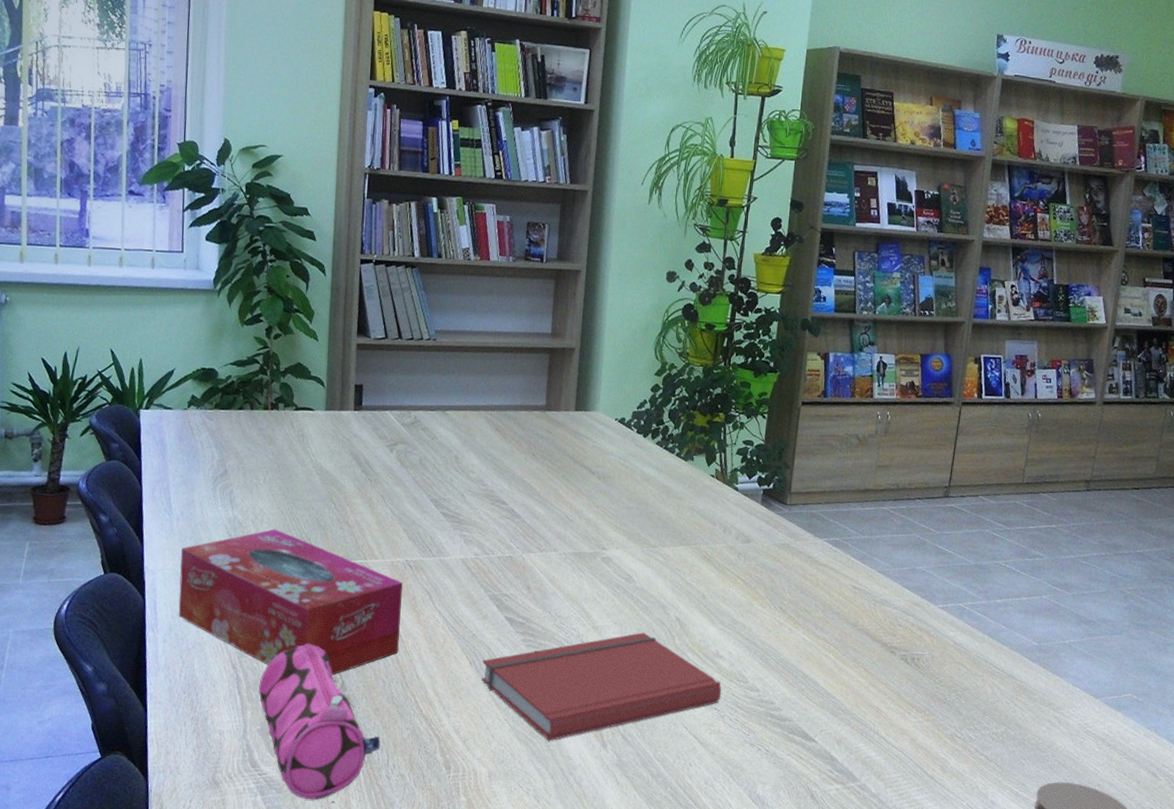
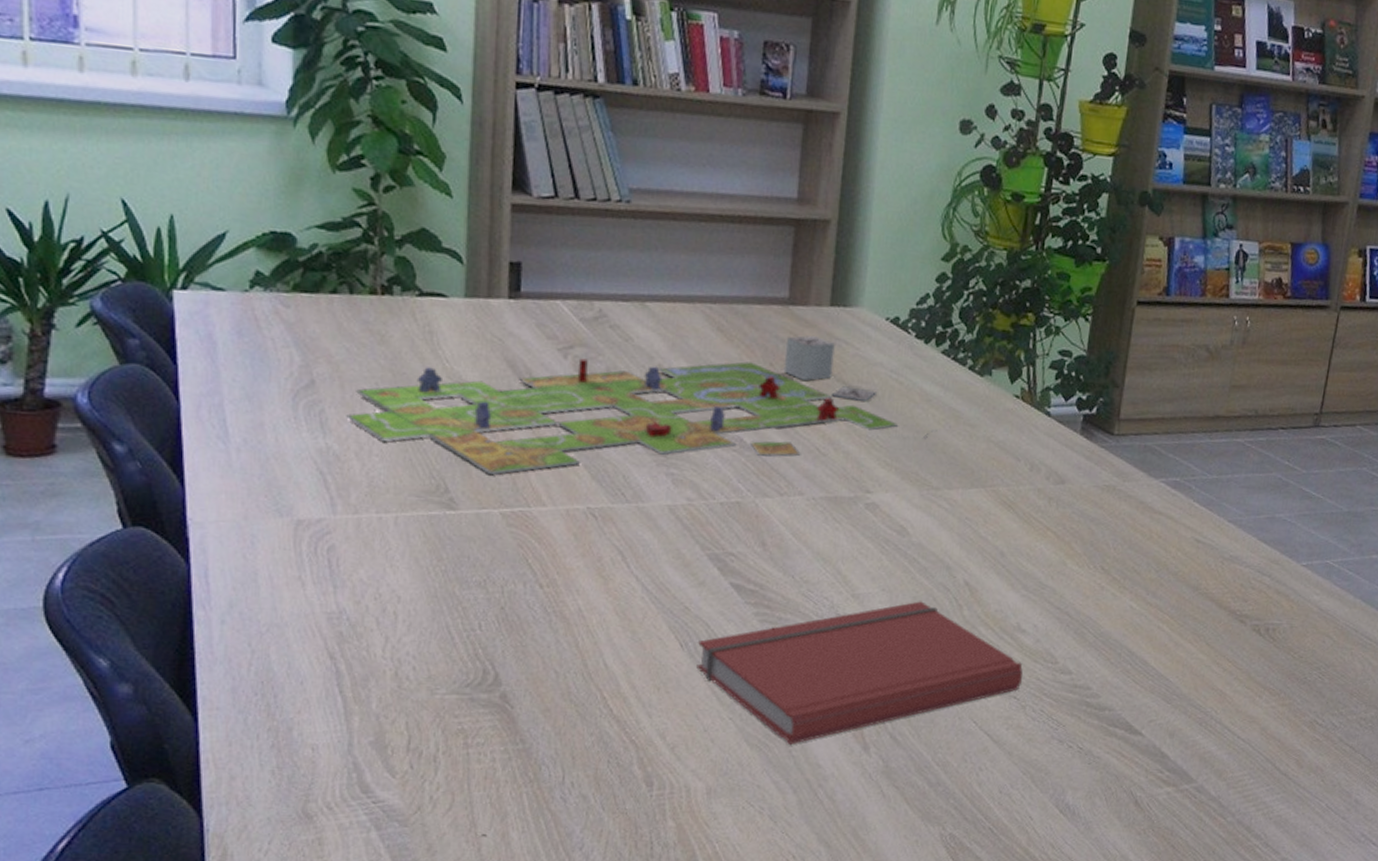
tissue box: present [178,529,403,675] -> none [243,464,583,665]
gameboard: none [247,432,654,537] -> present [346,335,937,475]
pencil case: present [258,643,381,800] -> none [370,622,553,833]

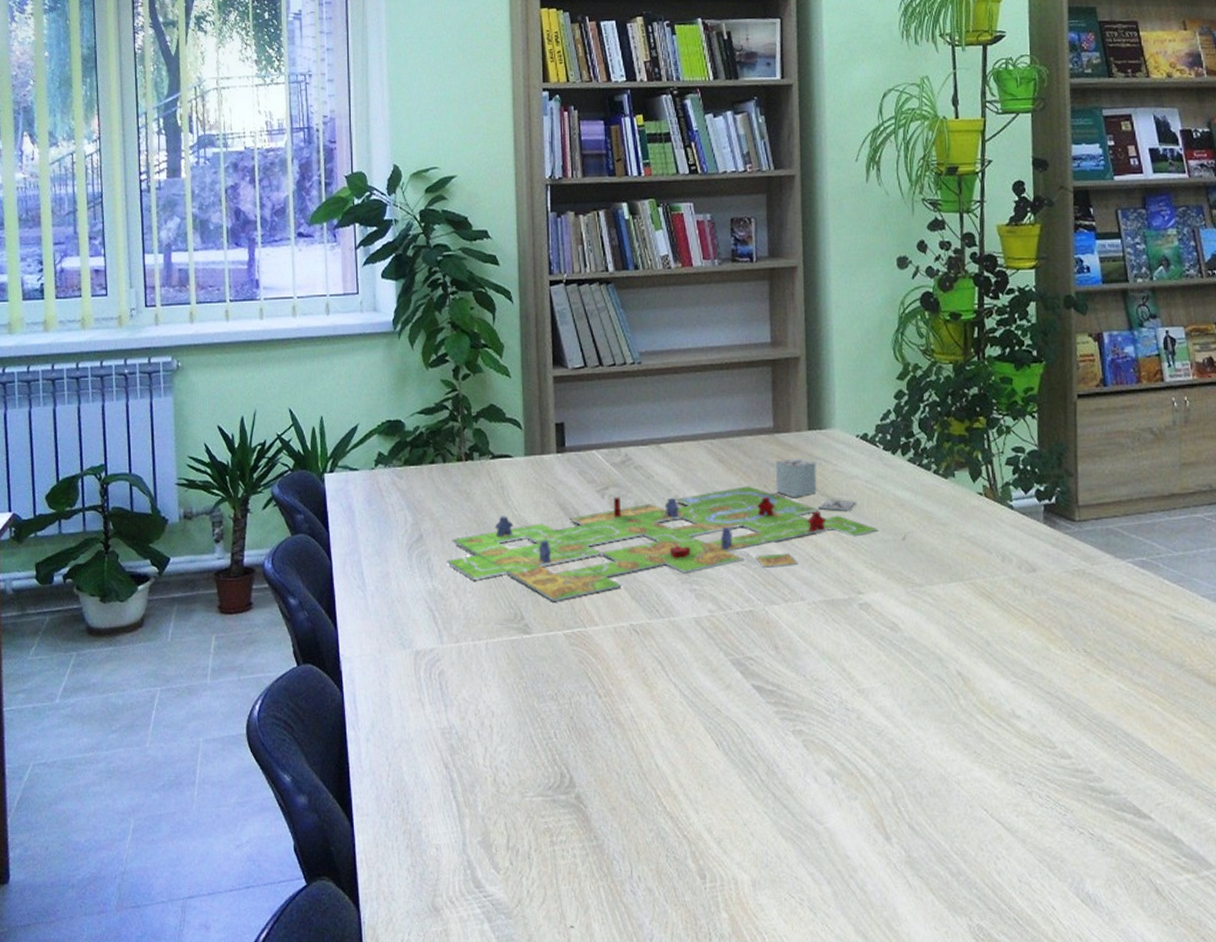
book: present [696,601,1024,744] -> none [731,693,1025,836]

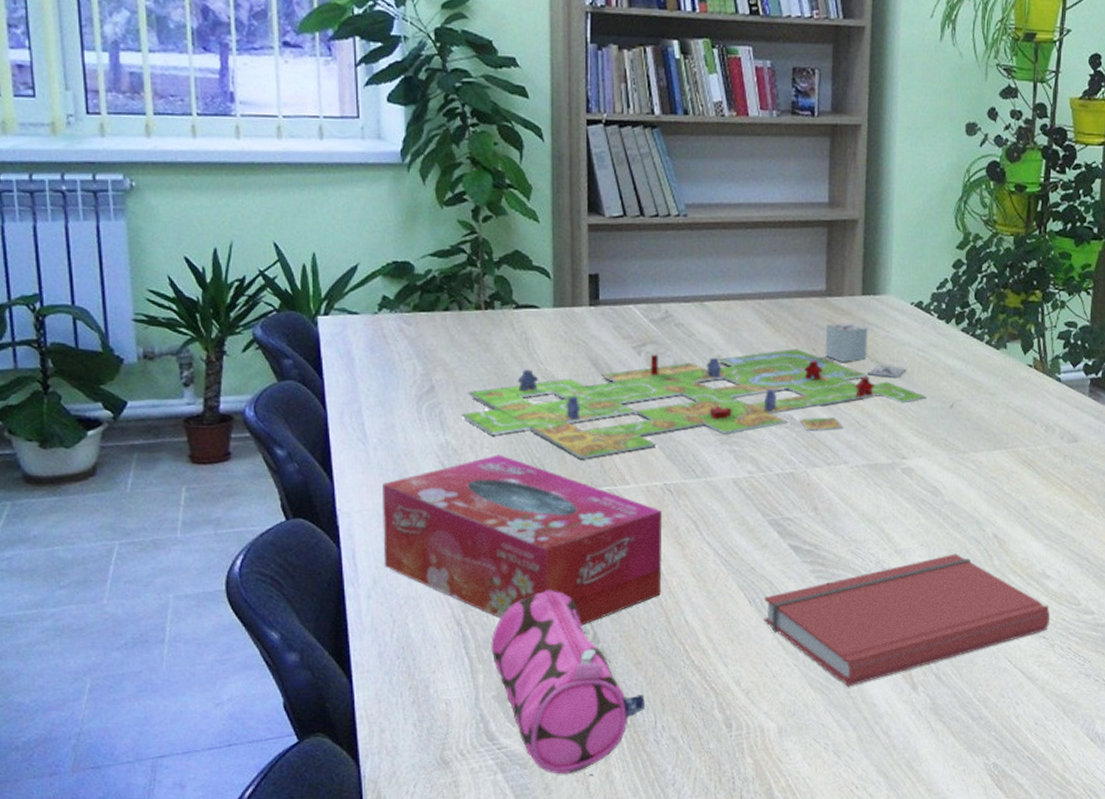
tissue box: none [379,599,631,769] -> present [383,454,662,626]
pencil case: none [476,733,621,924] -> present [491,590,646,773]
book: none [731,693,1025,836] -> present [764,553,1051,686]

